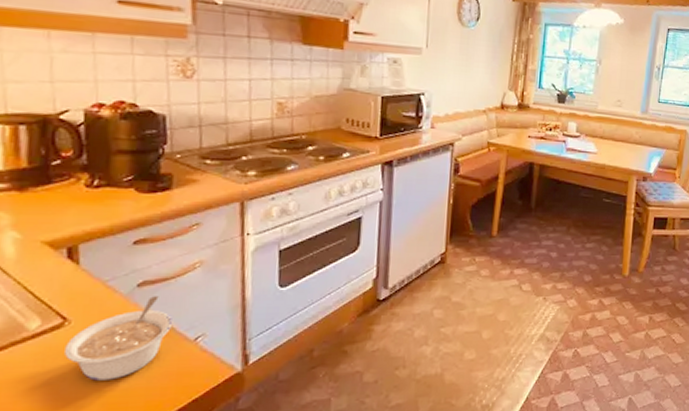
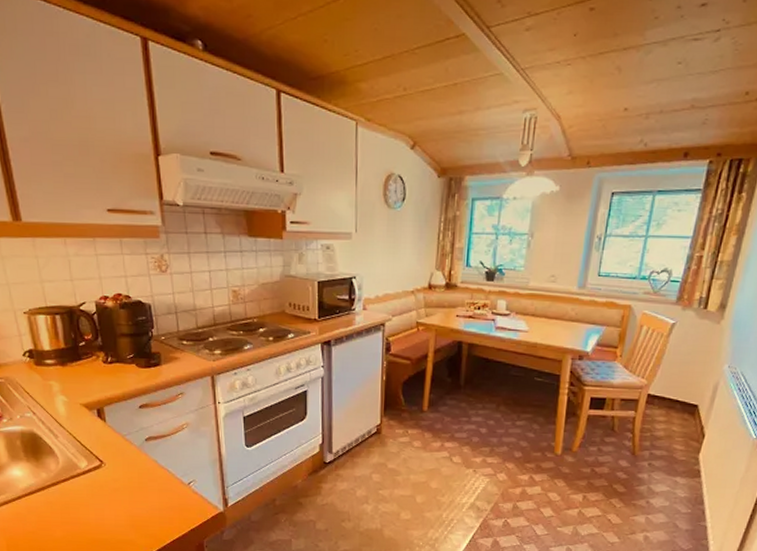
legume: present [65,296,173,381] -> none [104,449,172,509]

